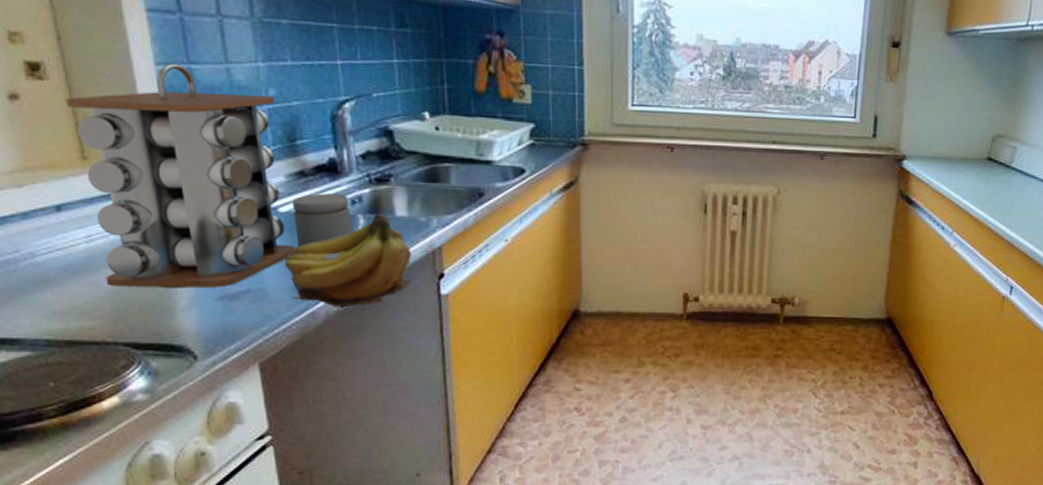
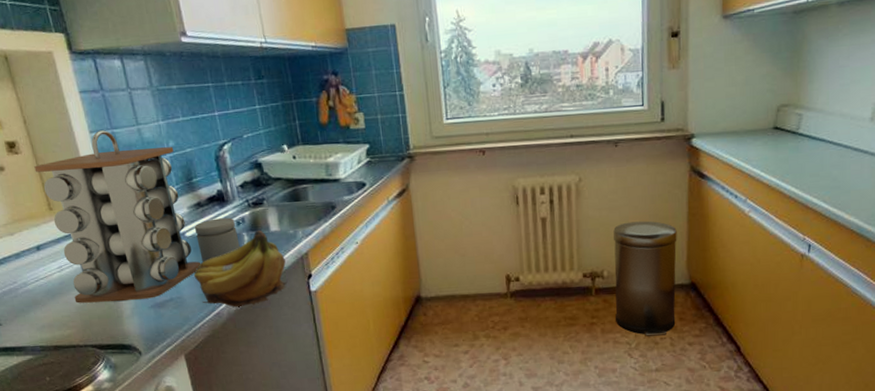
pedal bin: none [803,245,878,374] -> present [613,221,677,336]

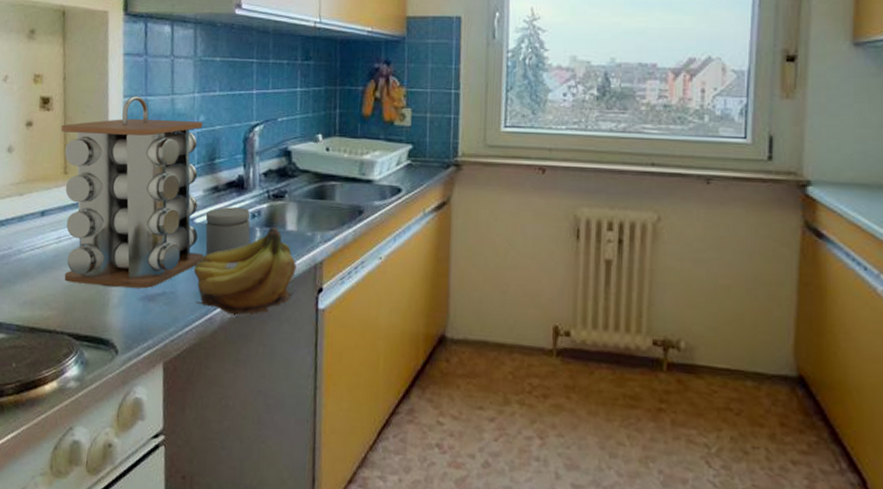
pedal bin: present [613,221,677,336] -> none [692,281,782,444]

